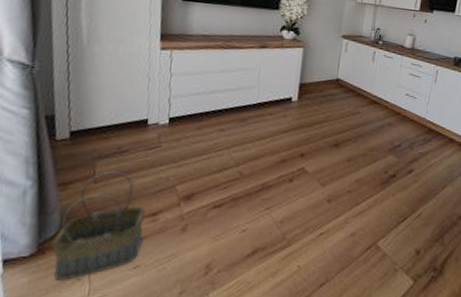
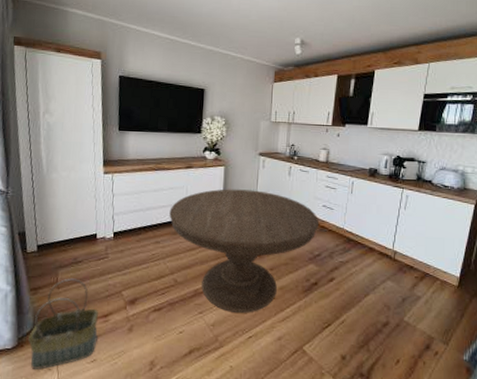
dining table: none [237,72,402,208] -> present [169,189,320,313]

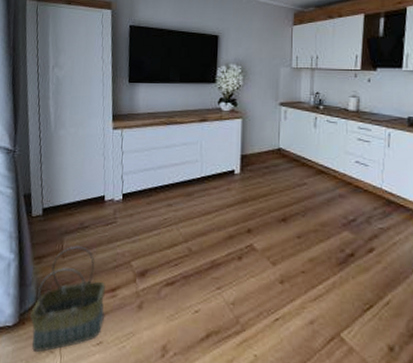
dining table: present [169,189,320,313] -> none [182,144,353,290]

